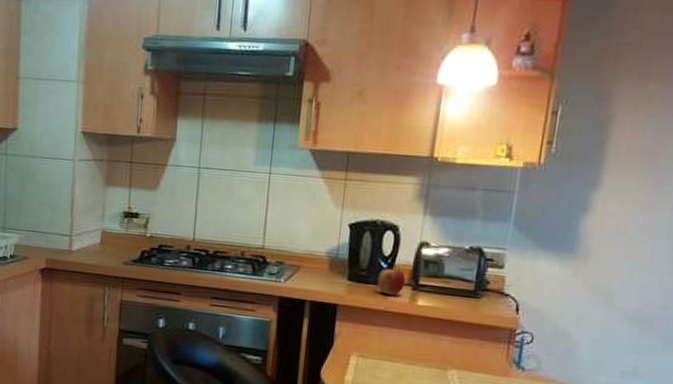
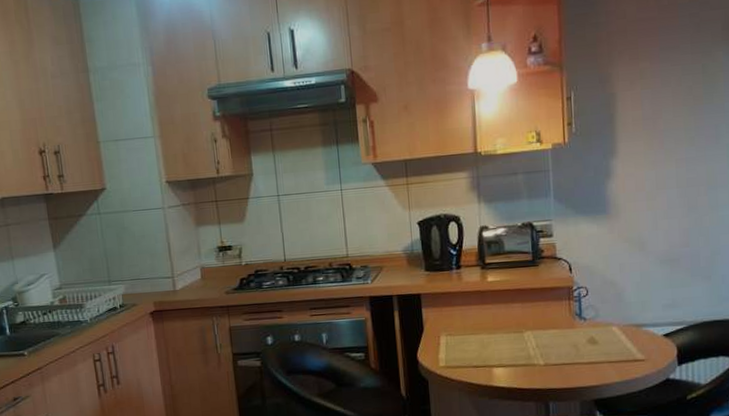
apple: present [377,267,406,296] -> none [450,253,474,278]

